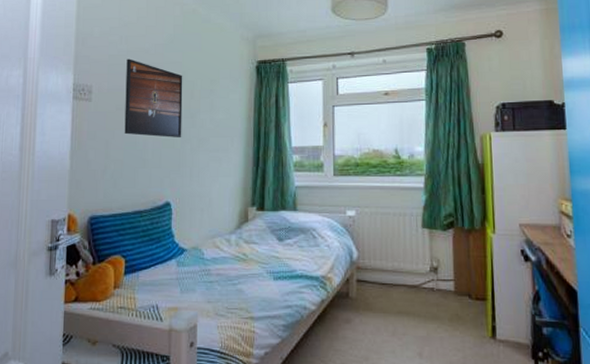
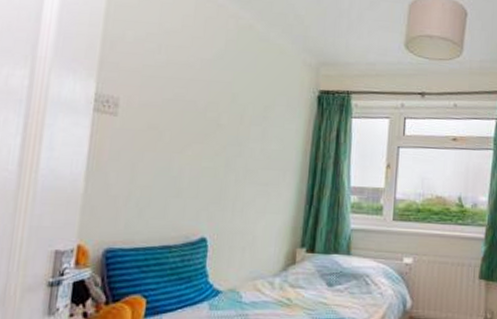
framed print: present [124,59,183,138] -> none [156,71,232,166]

